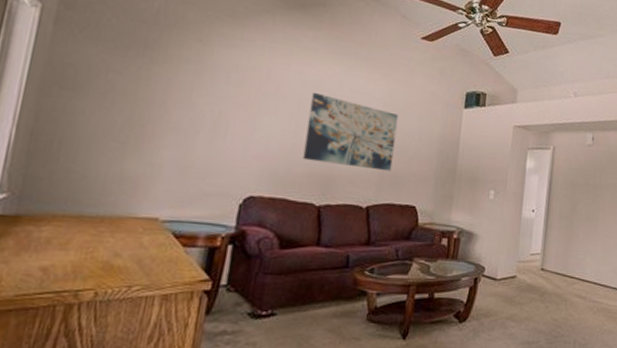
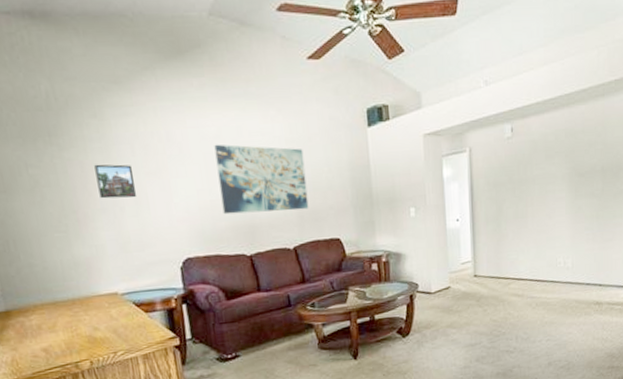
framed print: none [176,84,221,125] -> present [94,164,137,199]

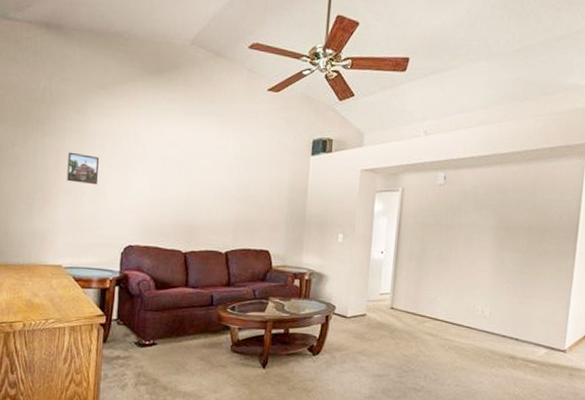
wall art: present [214,144,309,215] -> none [169,150,250,220]

